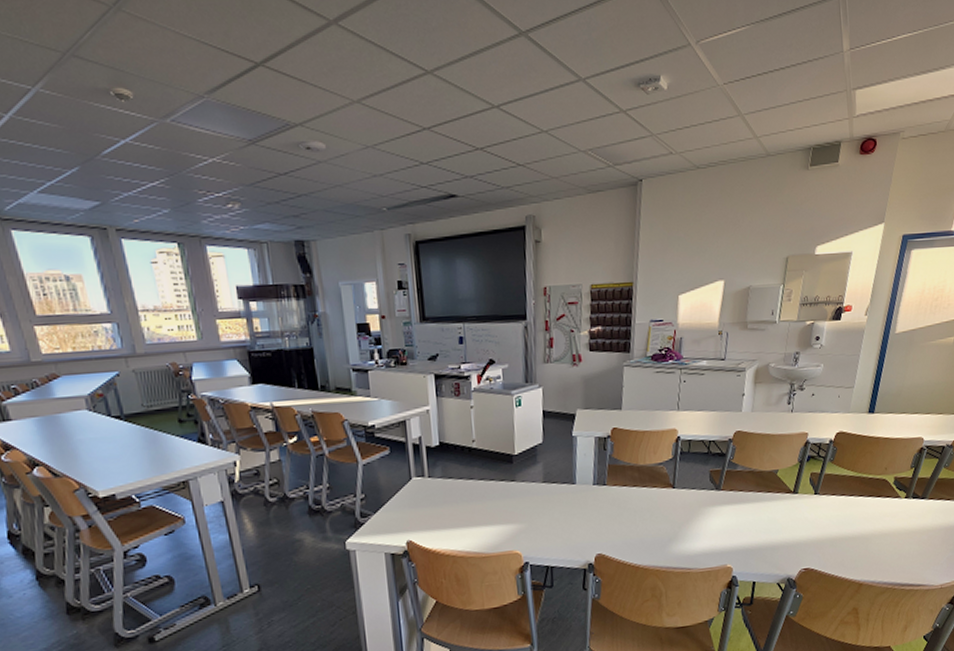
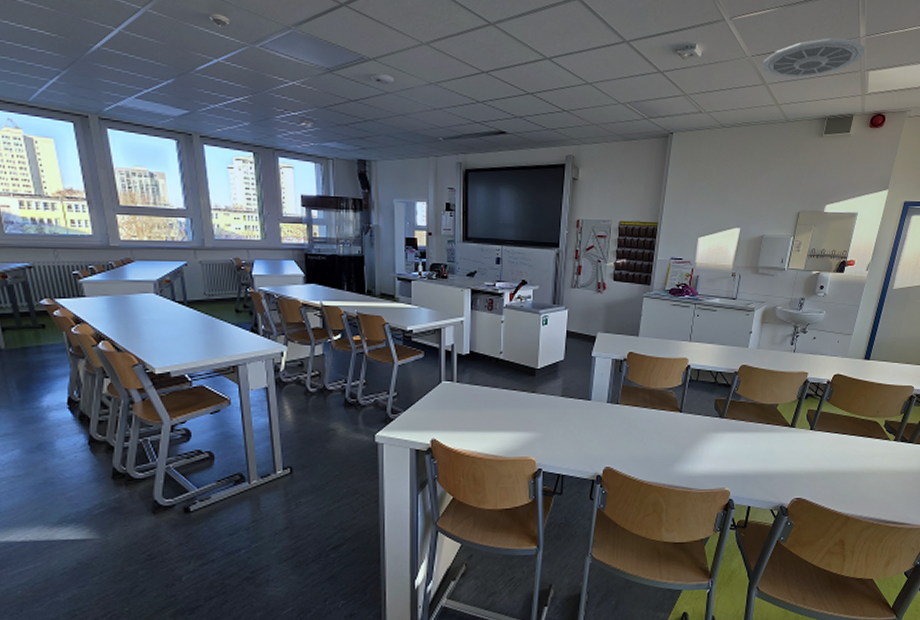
ceiling vent: none [737,54,851,106] -> present [764,38,866,78]

